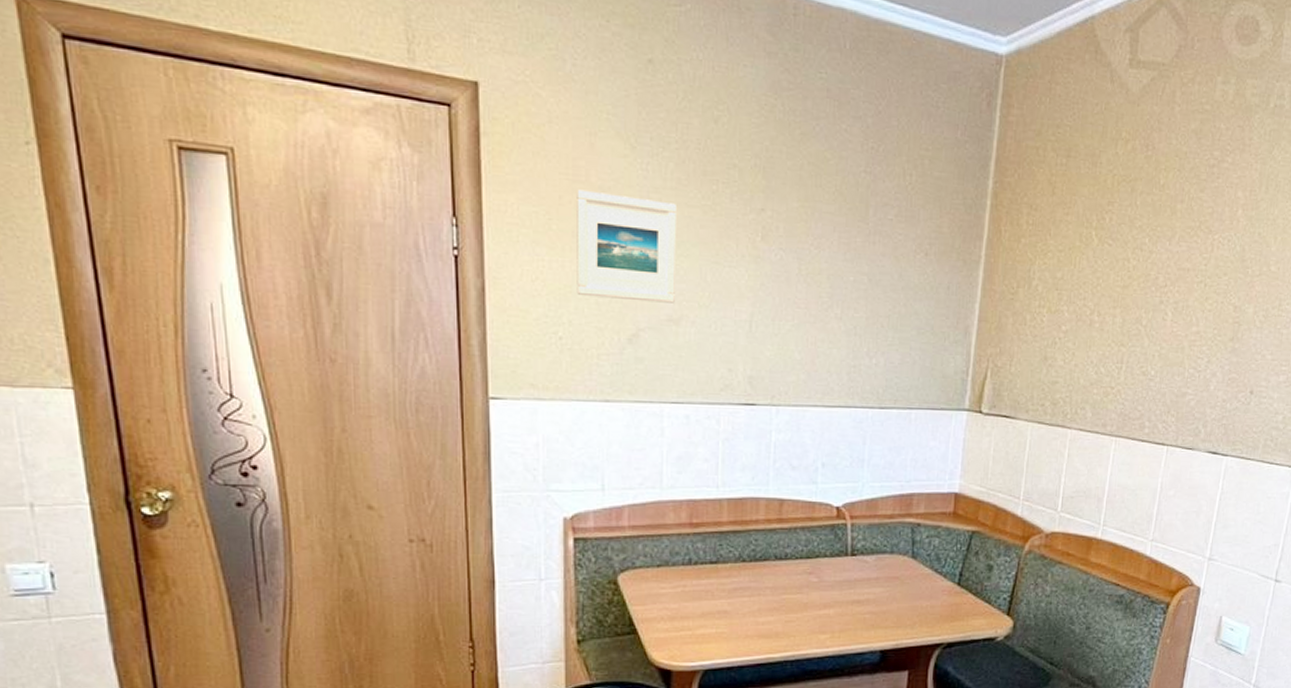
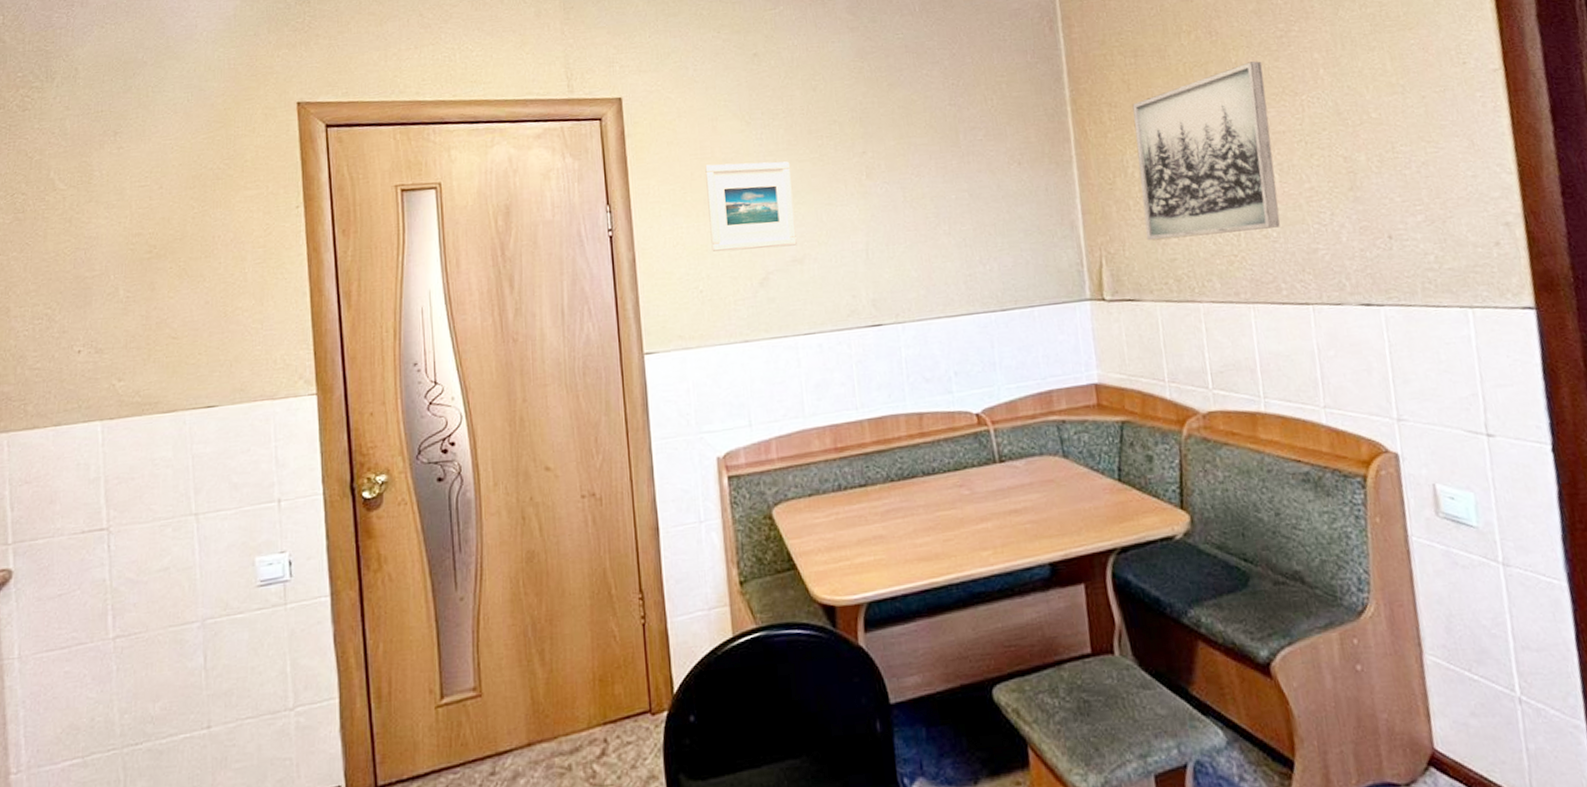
wall art: none [1034,187,1188,366] -> present [1132,61,1280,241]

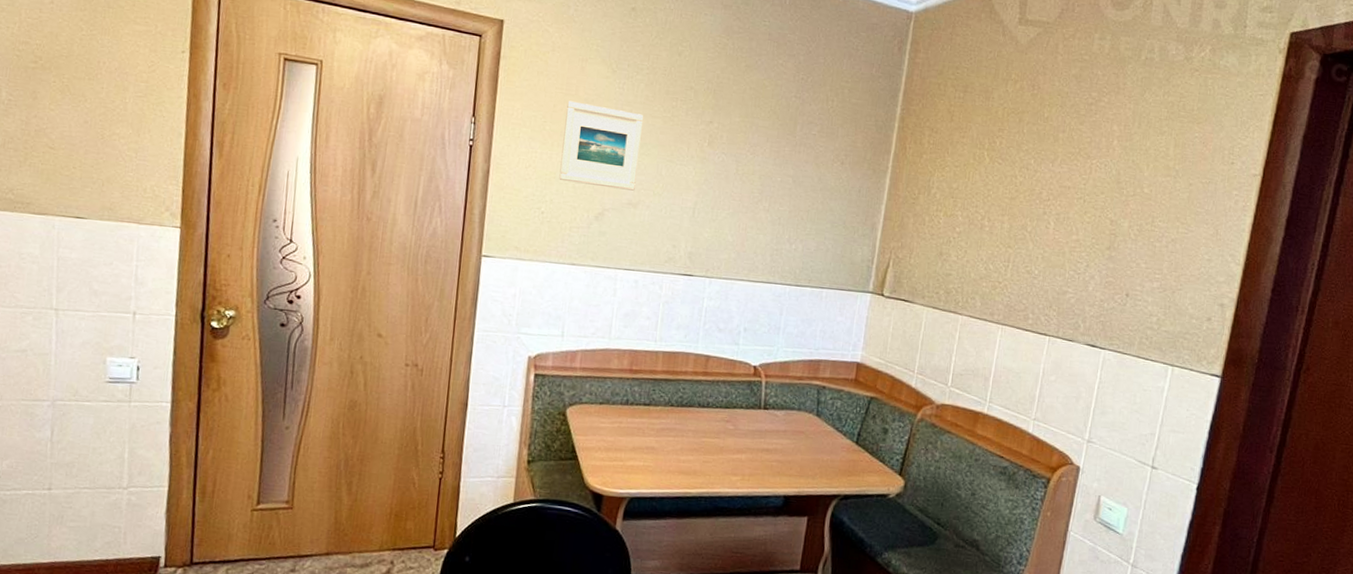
wall art: present [1132,61,1280,241] -> none [931,120,1069,267]

